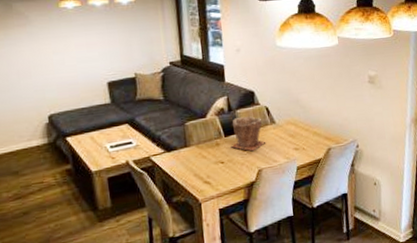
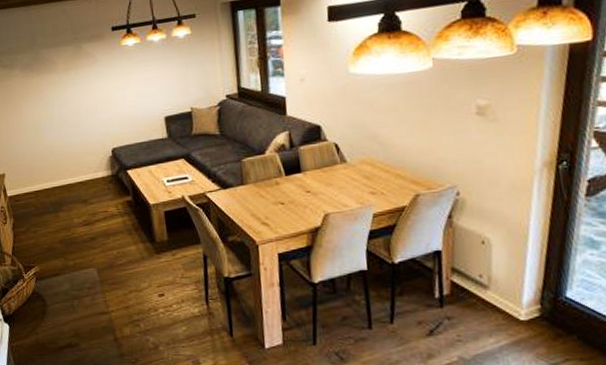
plant pot: present [231,116,266,152] -> none [292,154,335,193]

